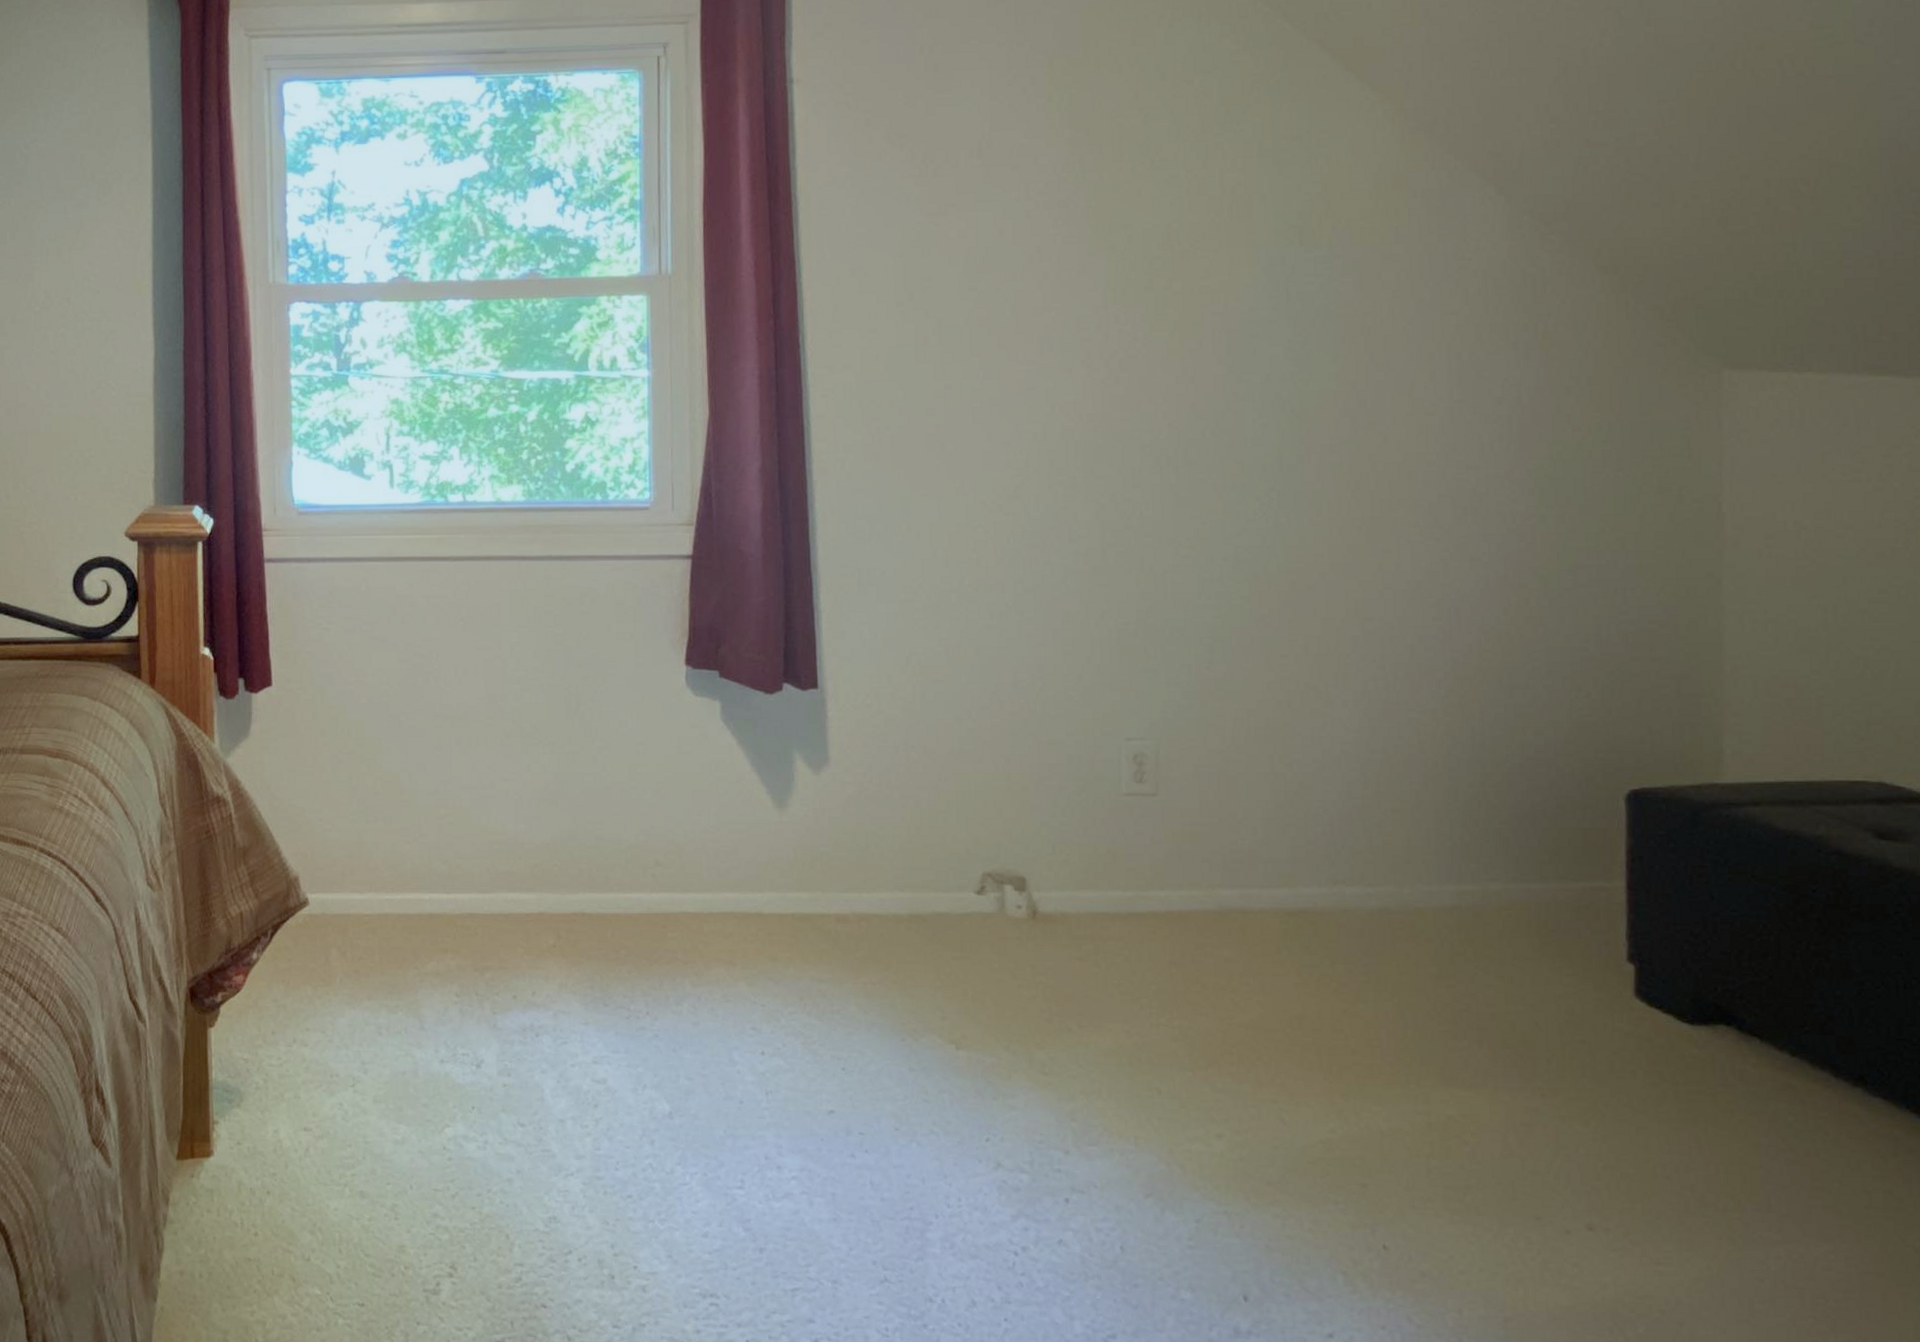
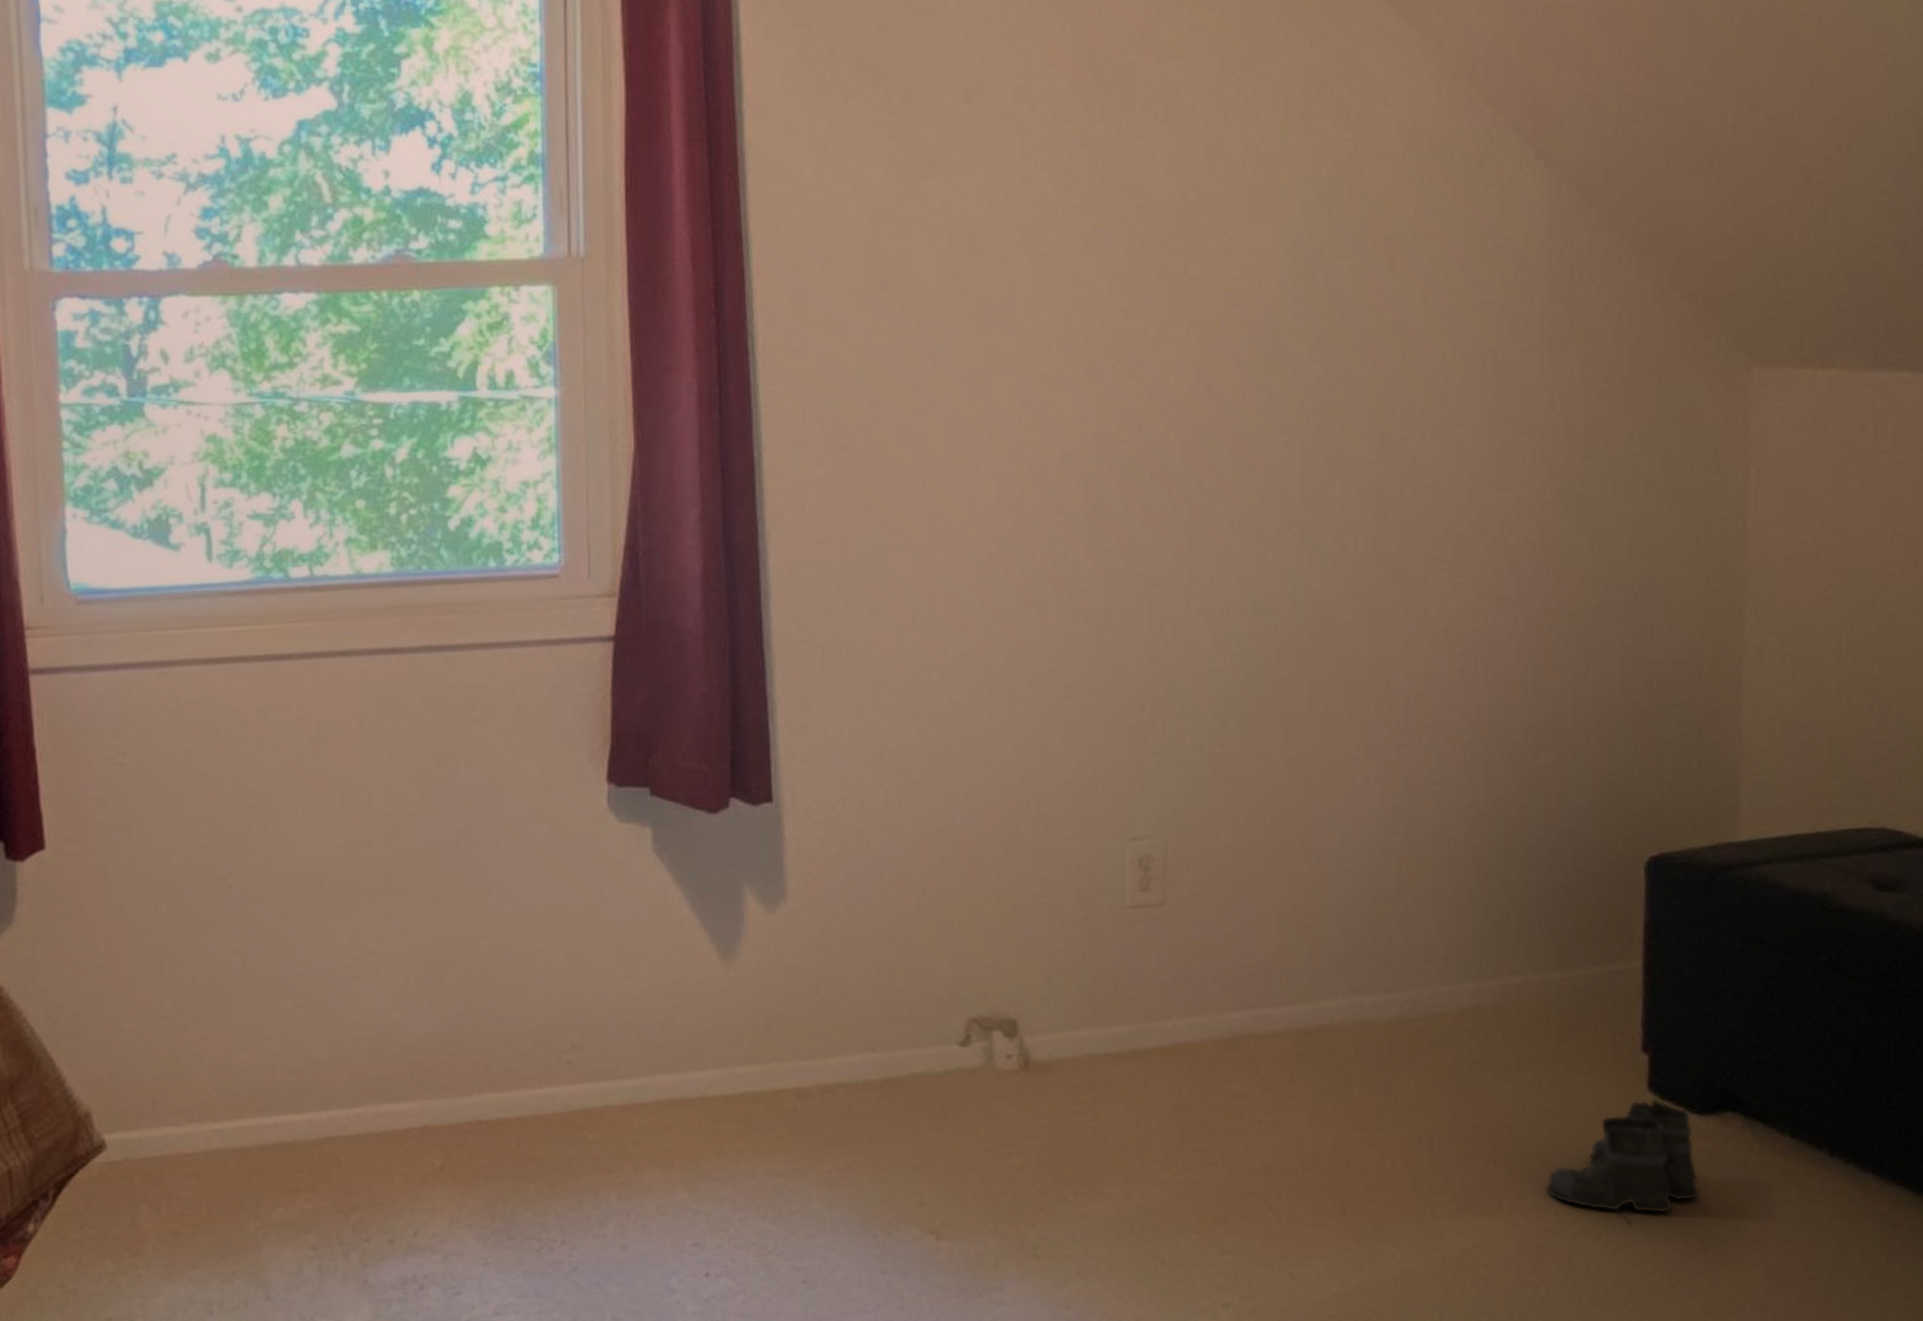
boots: none [1532,1005,1694,1116] -> present [1547,1098,1701,1226]

